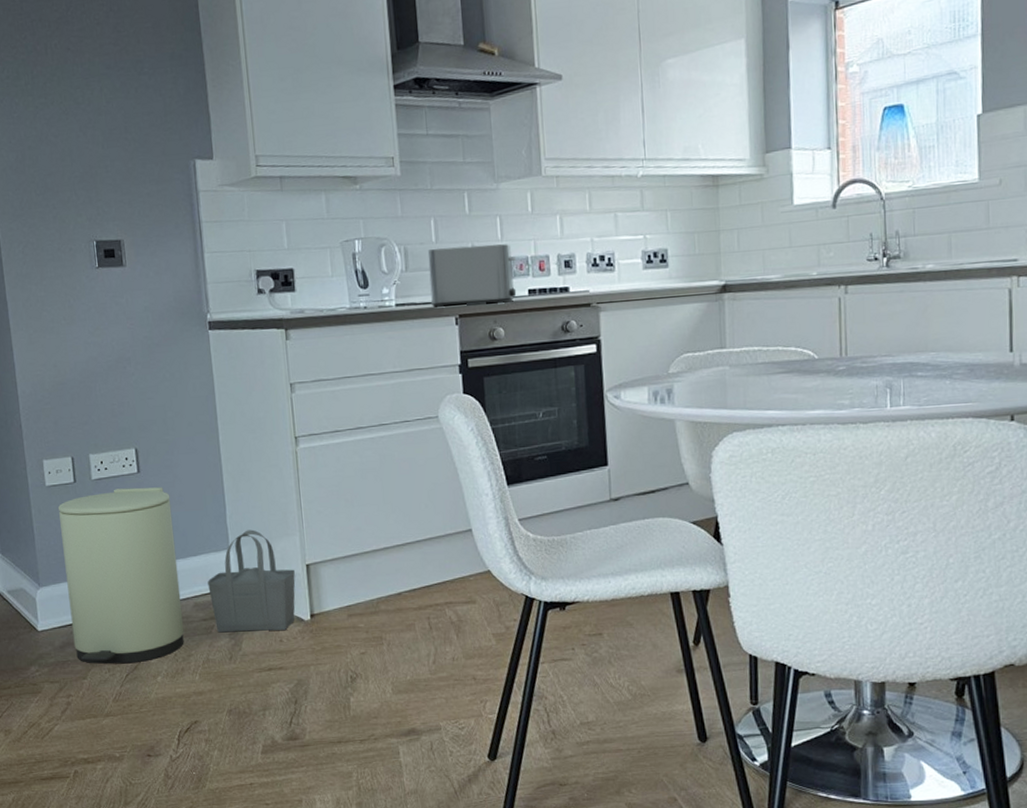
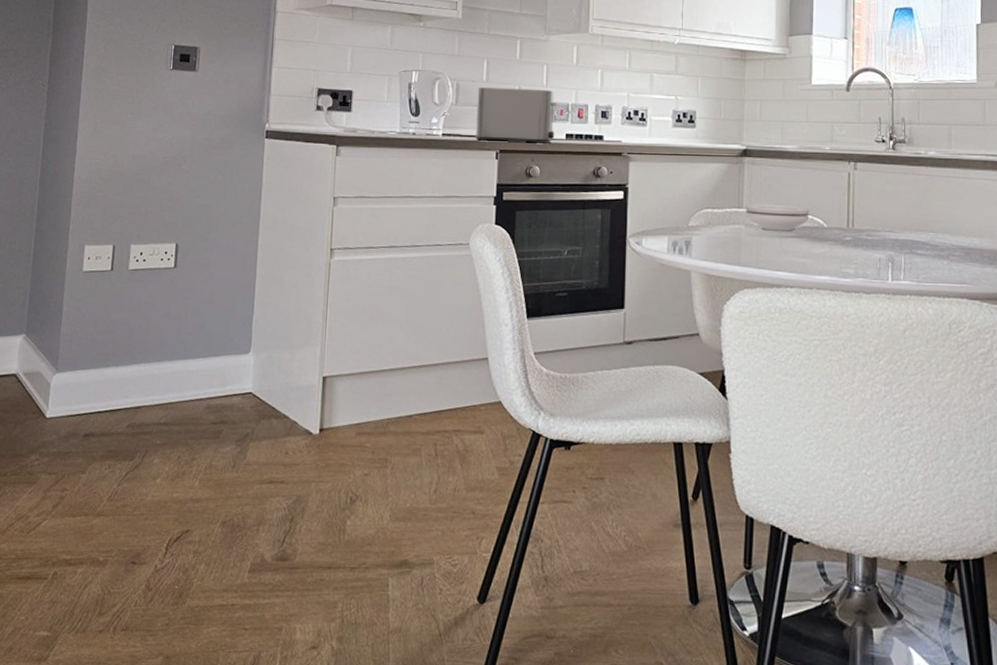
pedal bin: present [58,487,184,664] -> none [79,281,202,462]
shopping bag: present [208,529,295,633] -> none [223,335,311,443]
bowl: none [728,339,799,370] -> present [745,203,809,232]

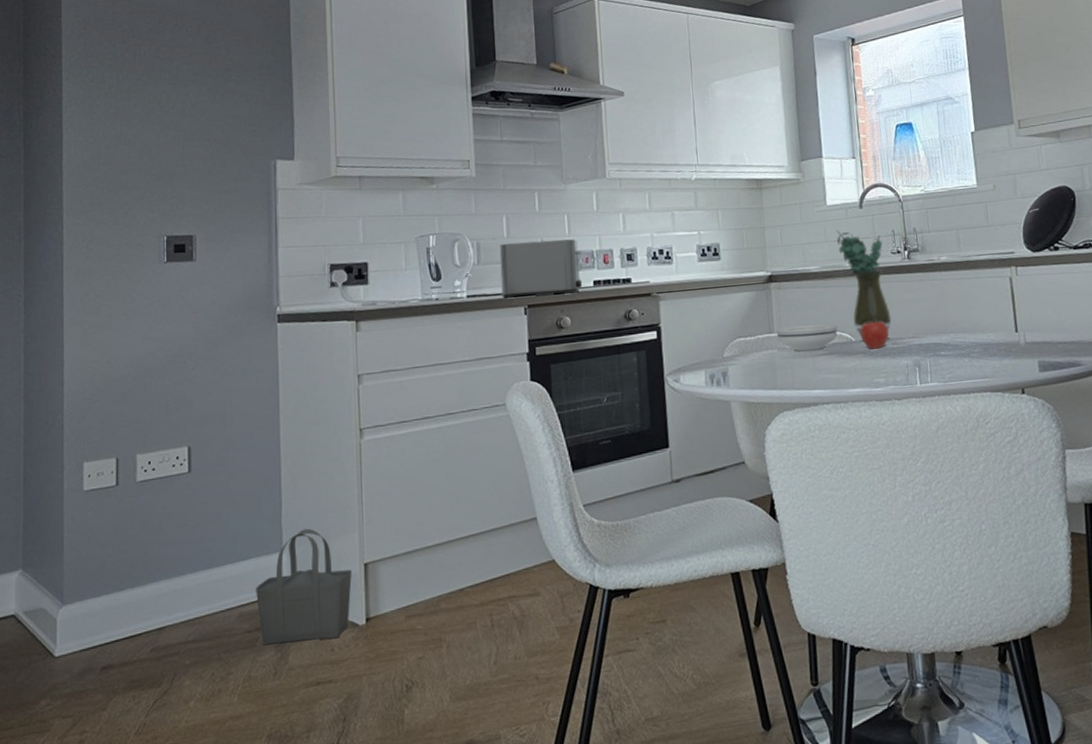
shopping bag: none [223,335,311,443] -> present [256,528,352,646]
vase: none [819,111,868,222] -> present [836,229,892,336]
fruit: none [832,206,864,240] -> present [859,318,890,350]

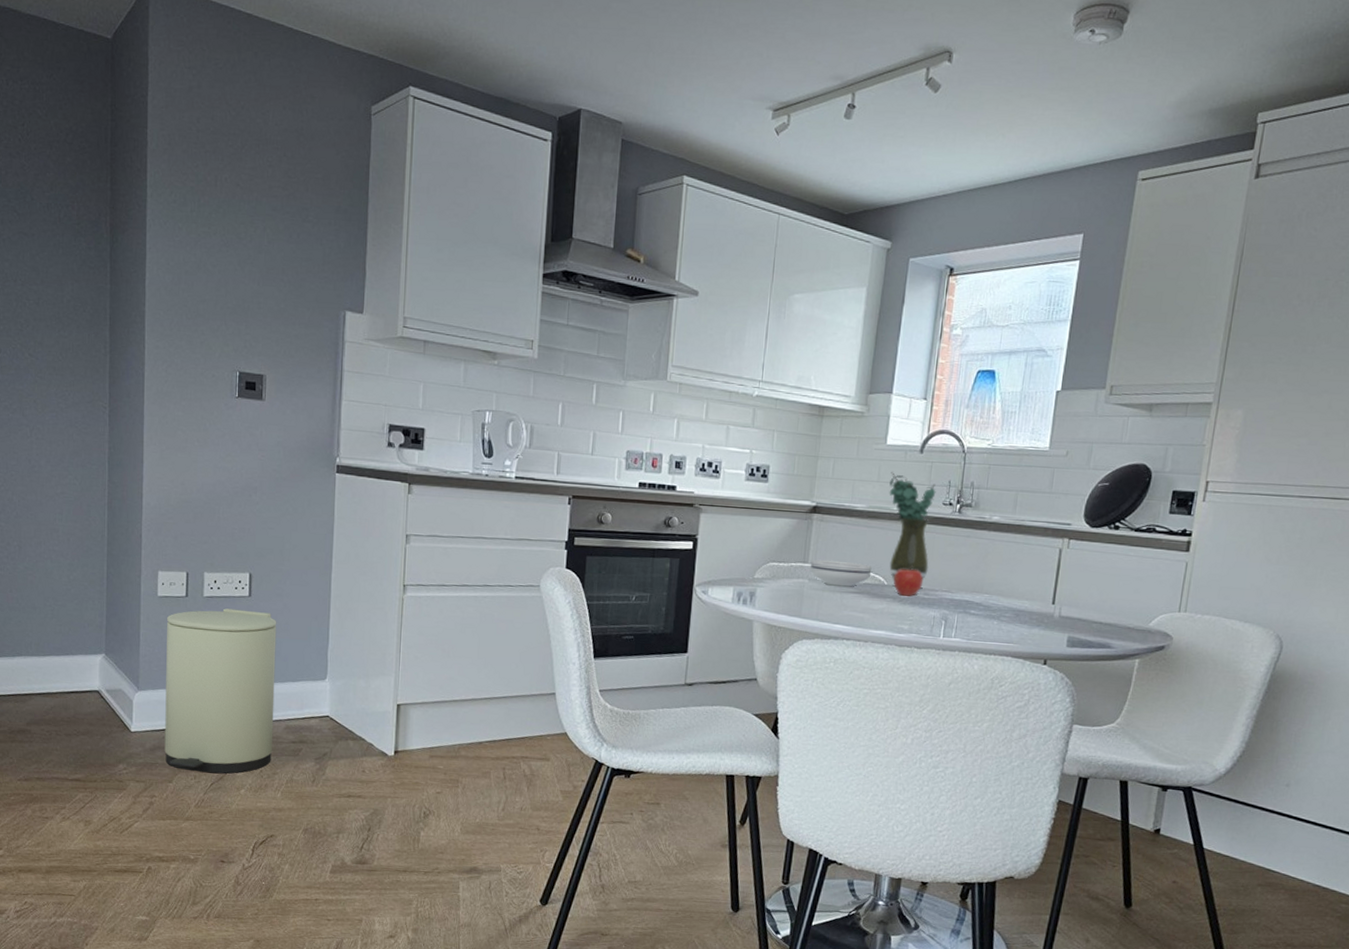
pedal bin: none [94,486,225,692] -> present [164,608,277,774]
shopping bag: present [256,528,352,646] -> none [301,664,385,763]
toaster: present [499,239,583,298] -> none [549,431,633,491]

